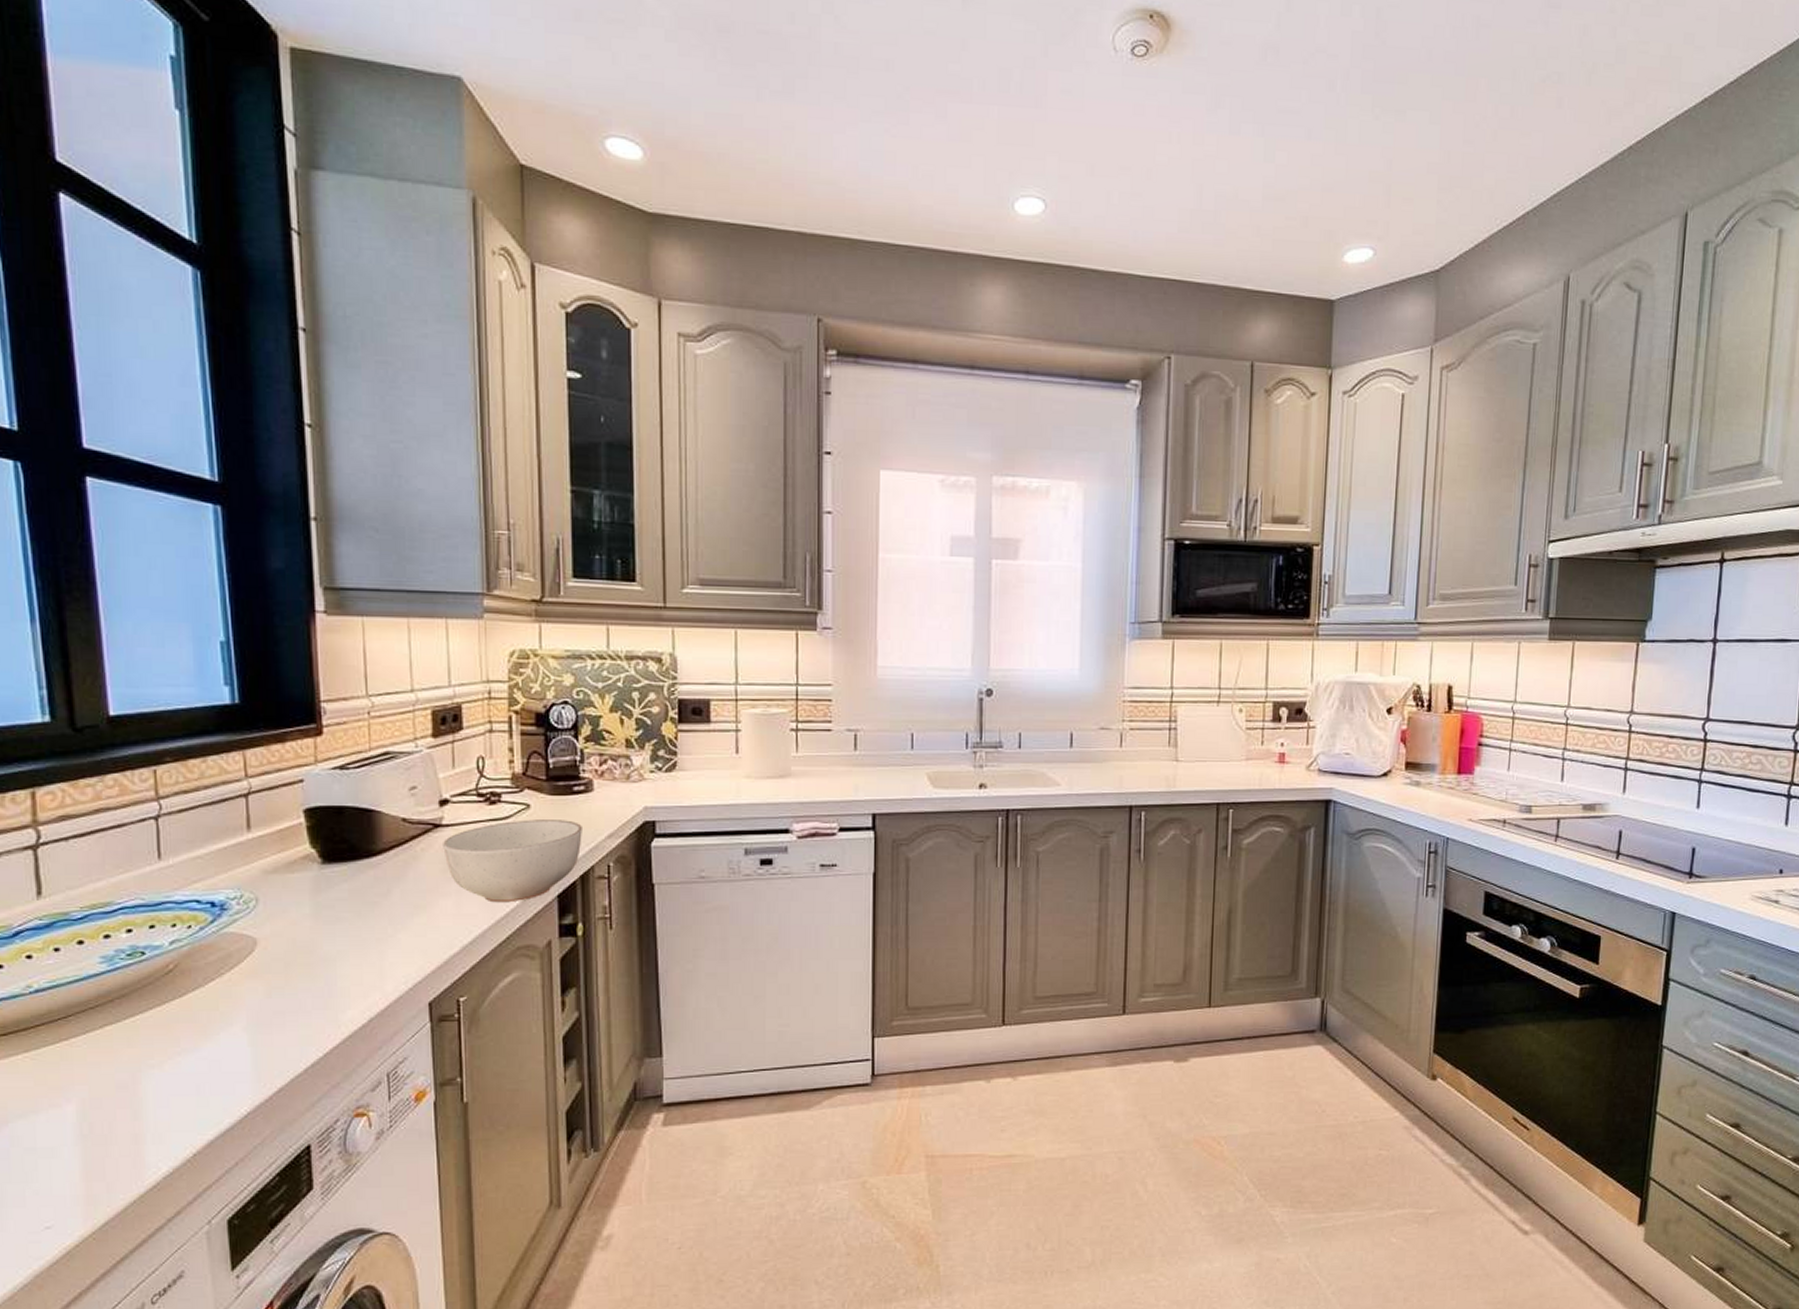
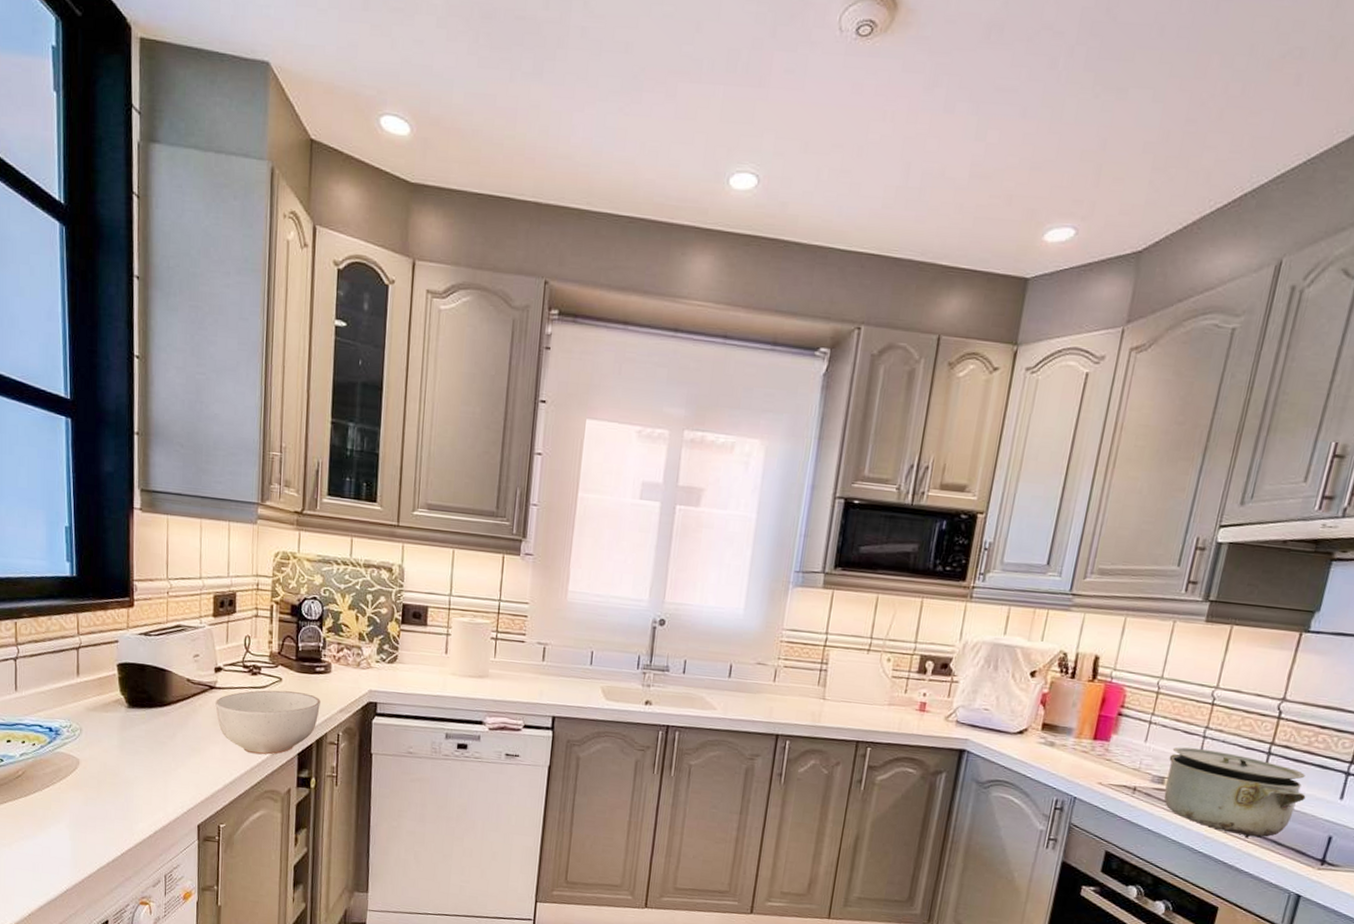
saucepan: none [1533,772,1666,856] -> present [1164,747,1306,837]

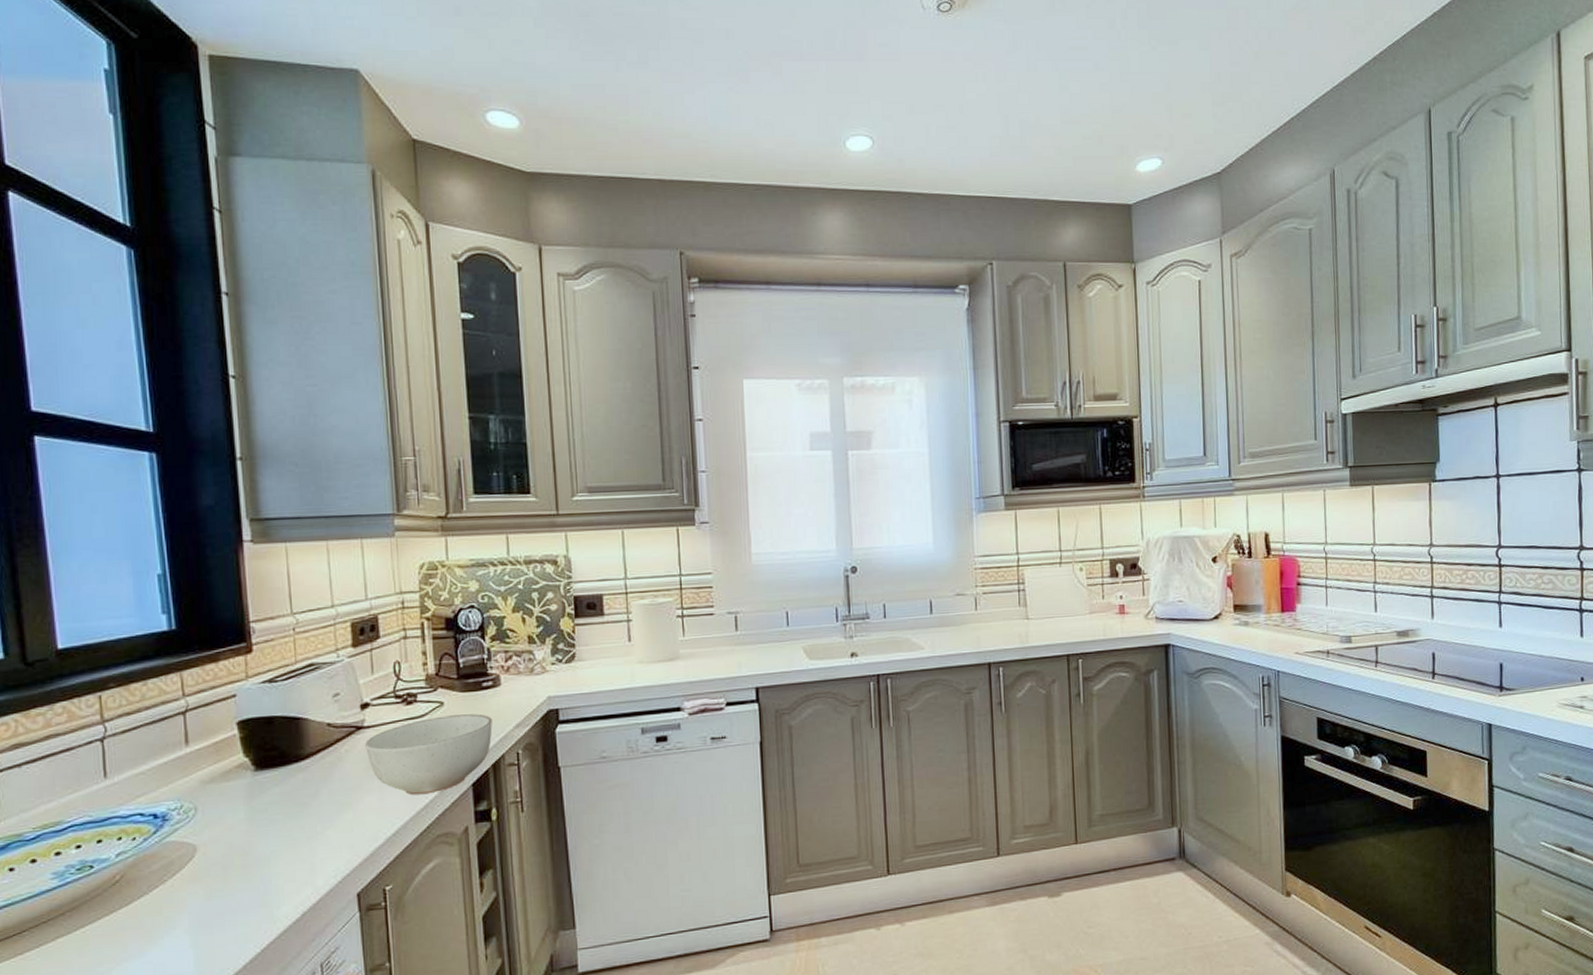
saucepan: present [1164,747,1306,837] -> none [1350,602,1472,677]

